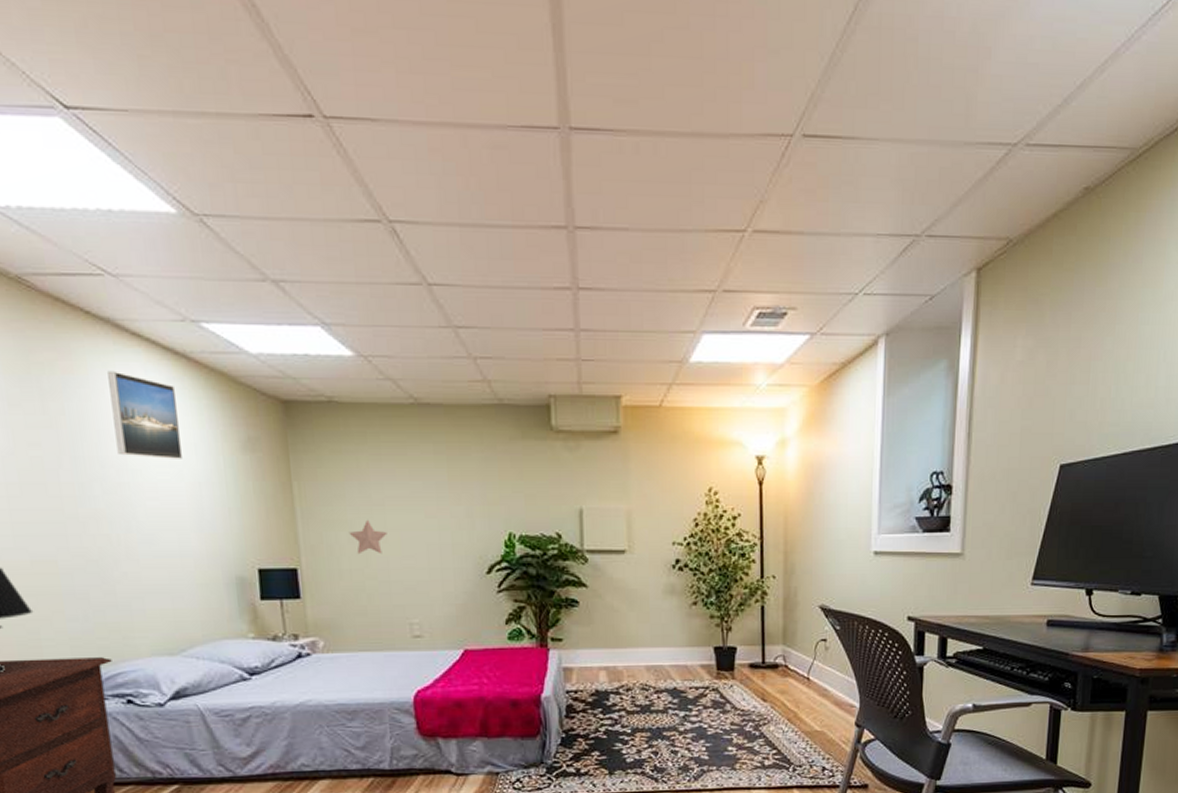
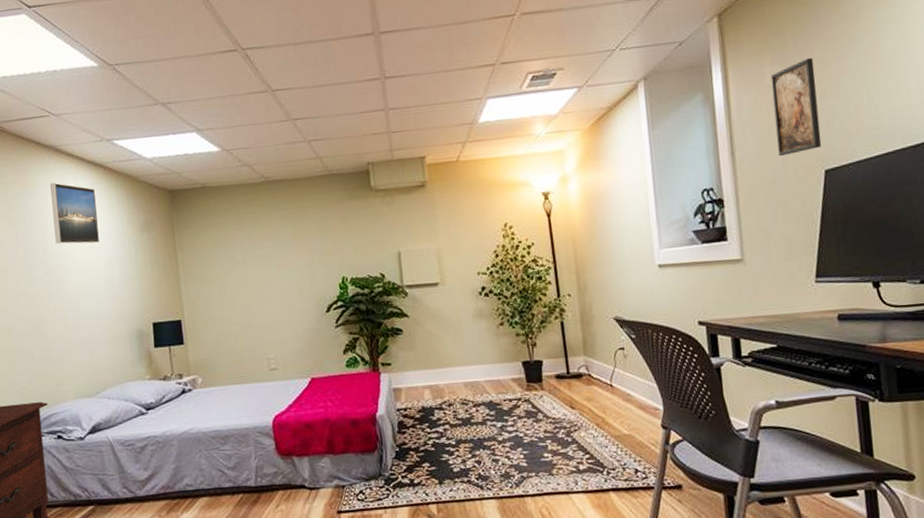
decorative star: present [348,519,387,555] -> none [219,276,248,305]
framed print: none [1016,335,1069,444] -> present [770,57,822,157]

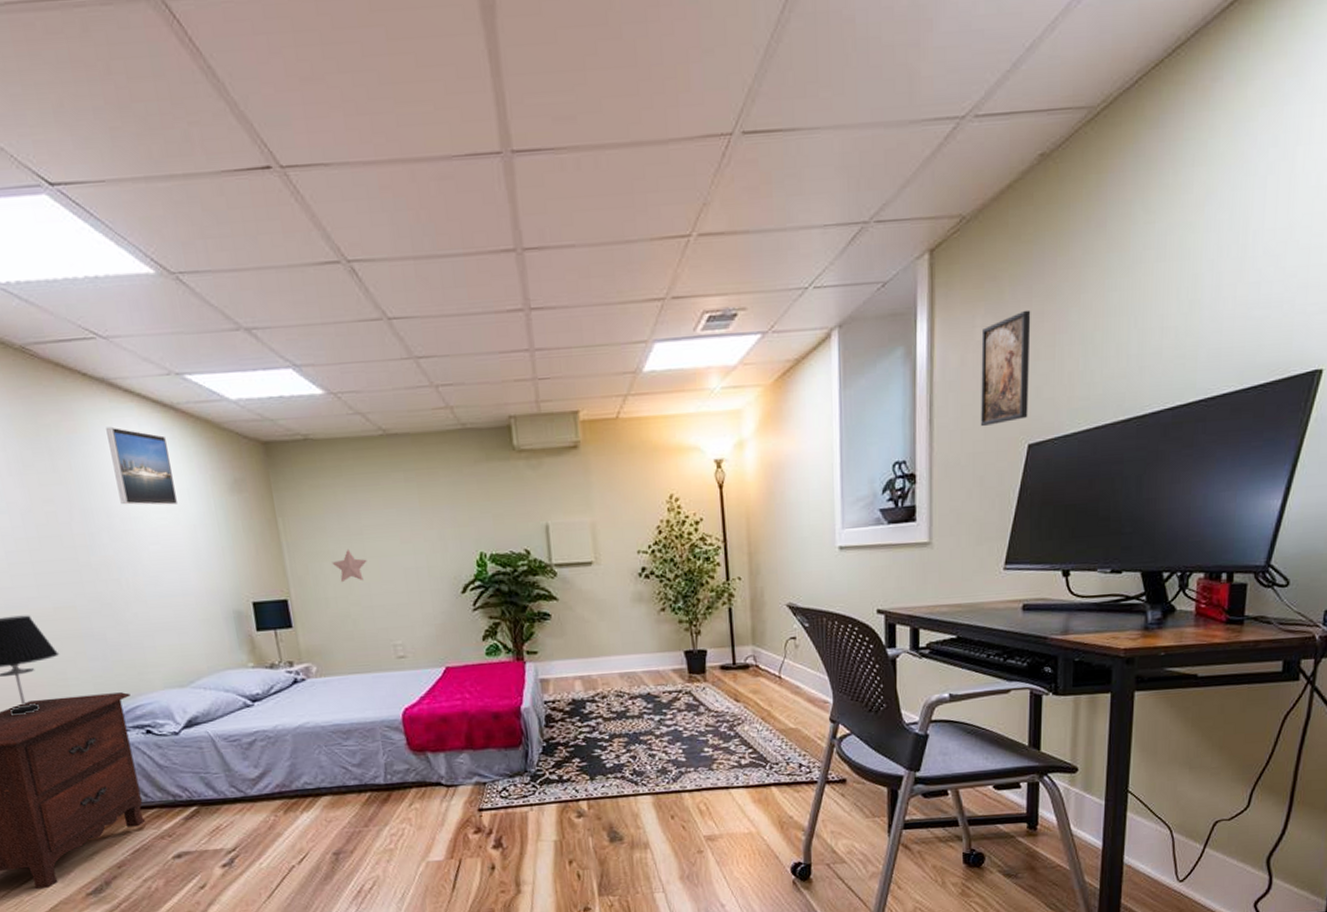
decorative star: none [219,276,248,305] -> present [331,548,367,583]

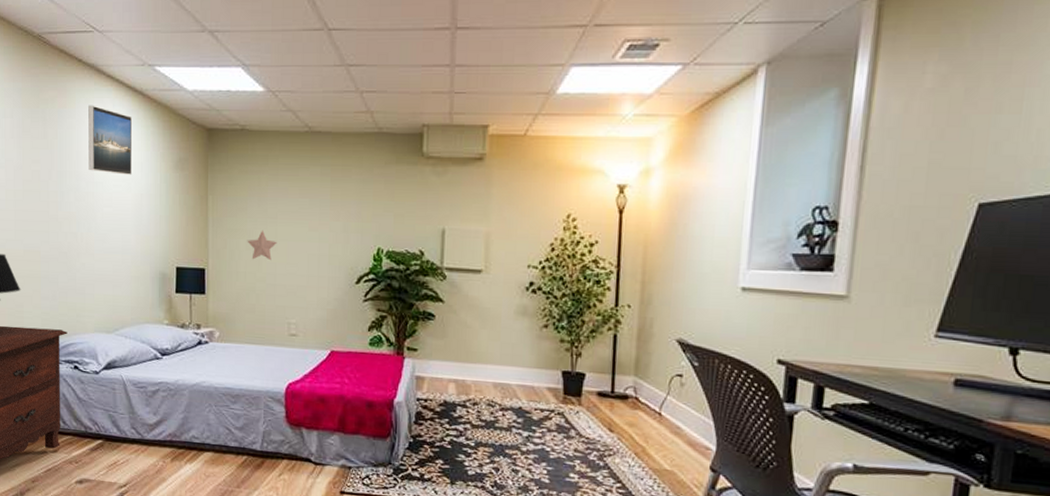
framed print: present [980,309,1031,427] -> none [921,59,996,180]

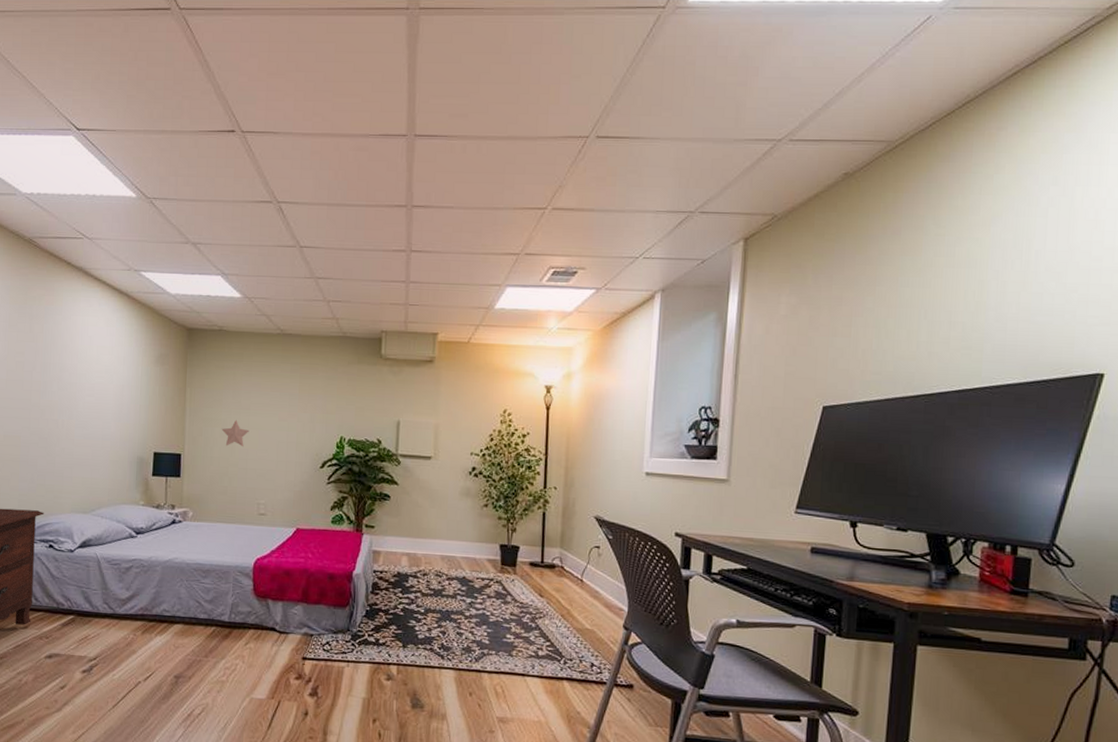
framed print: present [88,105,133,175] -> none [72,303,117,368]

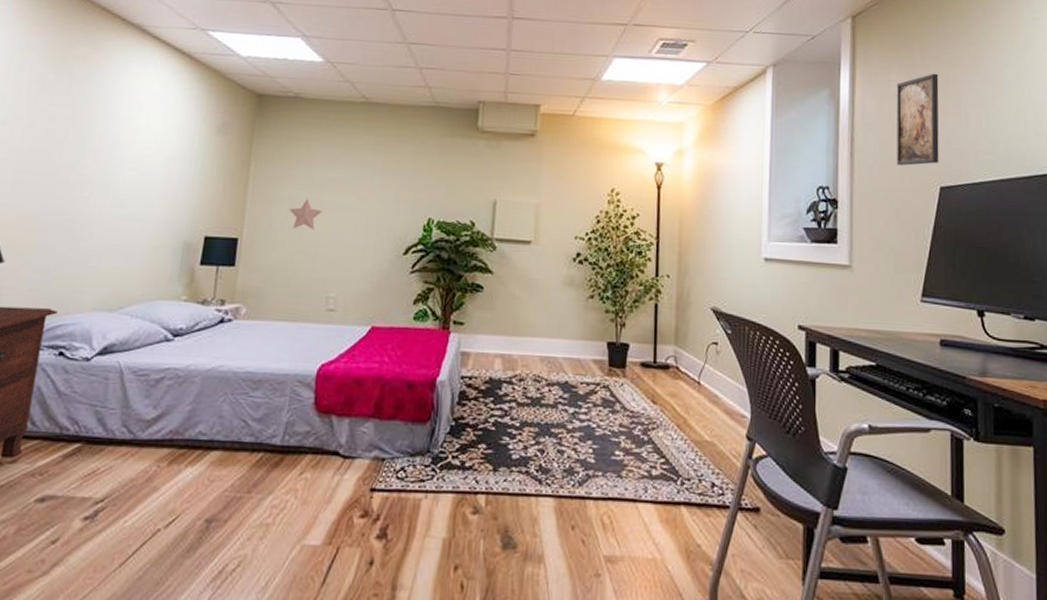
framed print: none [780,294,831,387] -> present [896,73,939,166]

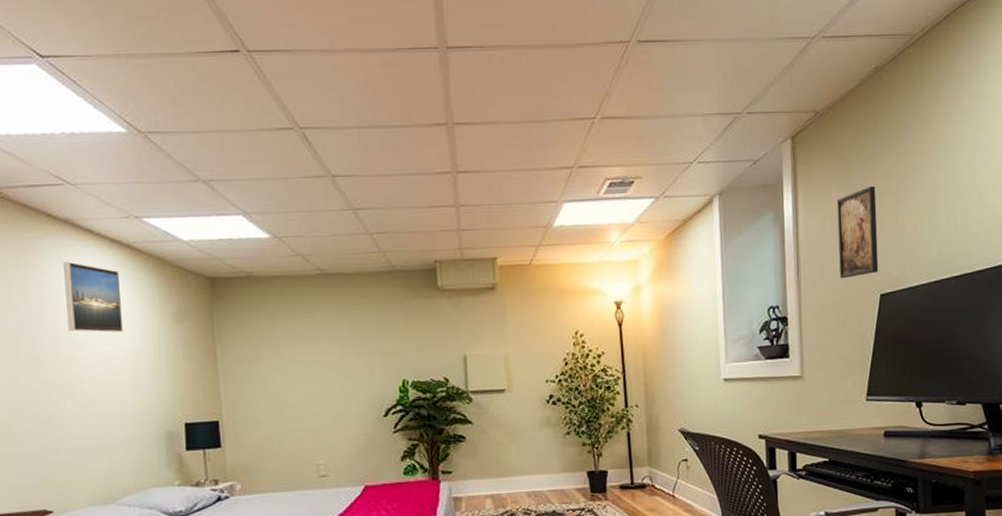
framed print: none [115,64,176,137] -> present [63,261,124,333]
decorative star: present [289,198,322,231] -> none [264,374,297,406]

